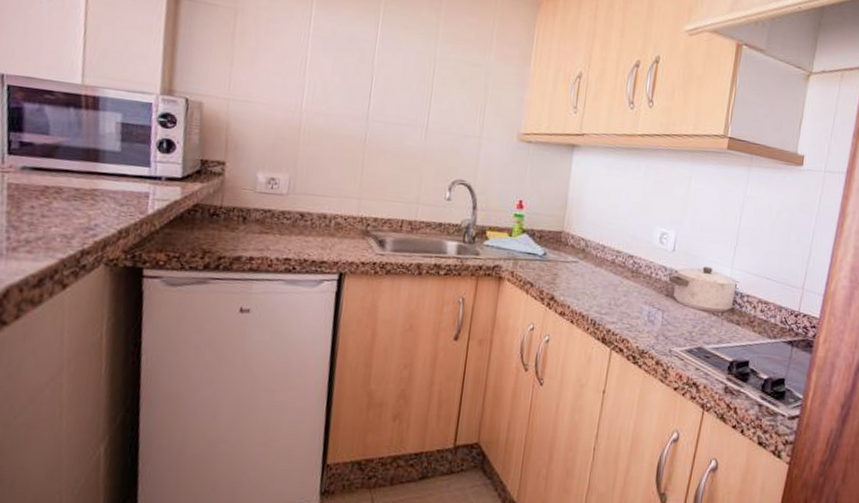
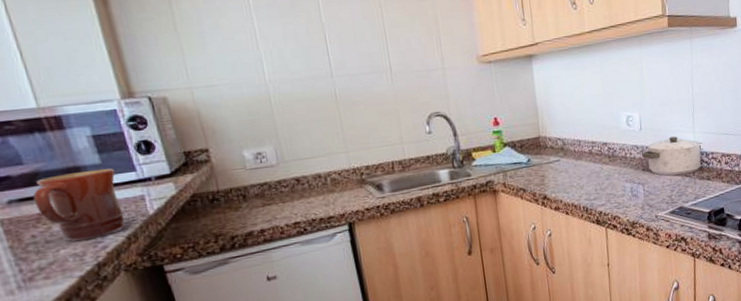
mug: none [45,152,131,225] -> present [33,168,125,242]

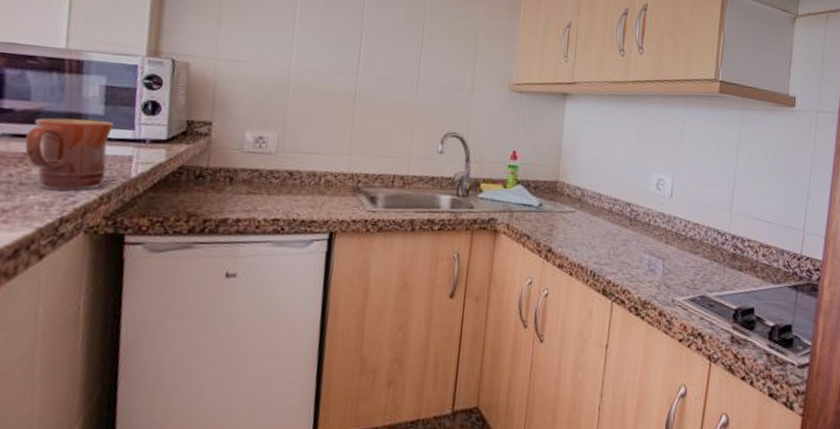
cooking pot: present [642,136,703,176] -> none [668,212,740,259]

